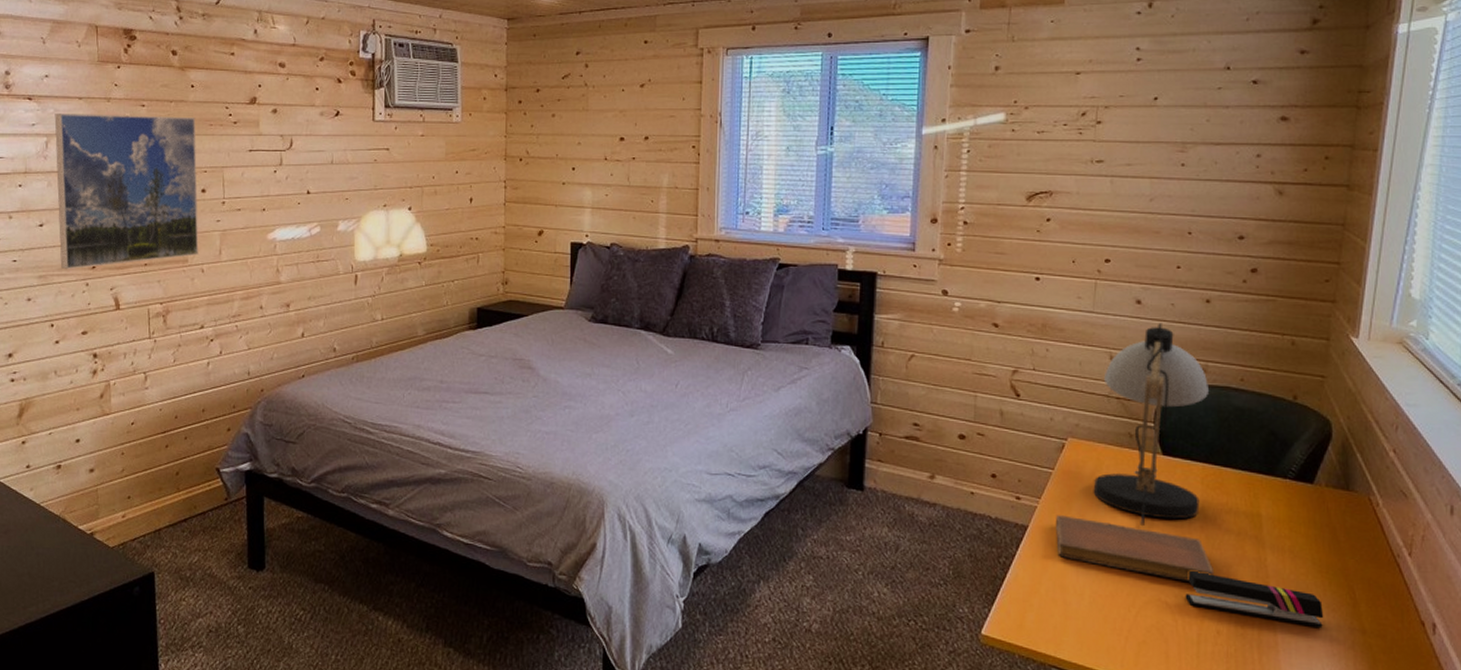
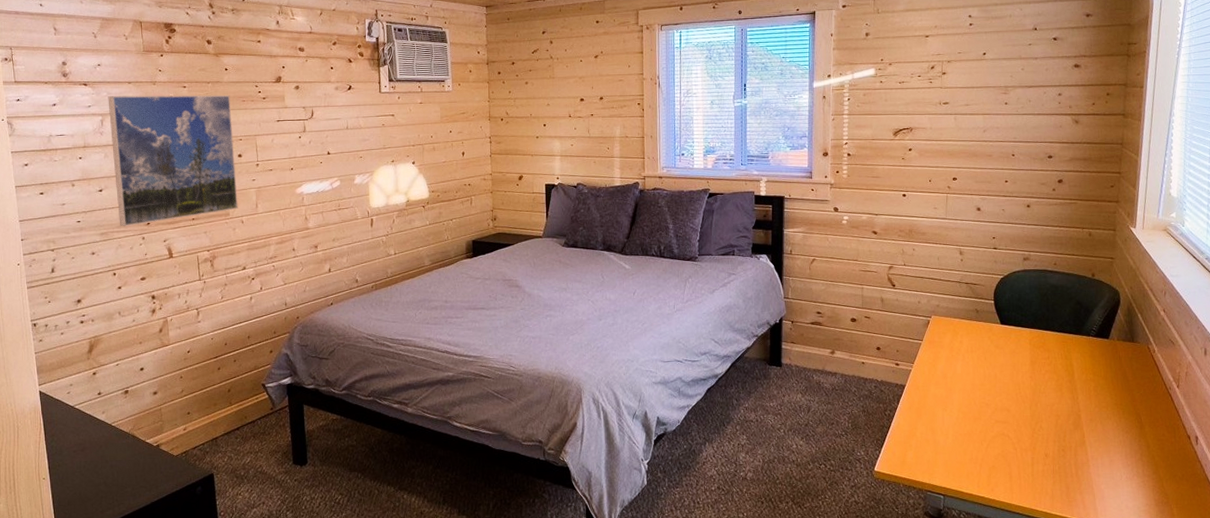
notebook: present [1056,515,1215,581] -> none [926,375,1042,419]
desk lamp: present [1093,323,1208,527] -> none [951,224,1032,380]
stapler: present [1185,570,1324,627] -> none [1021,410,1120,446]

